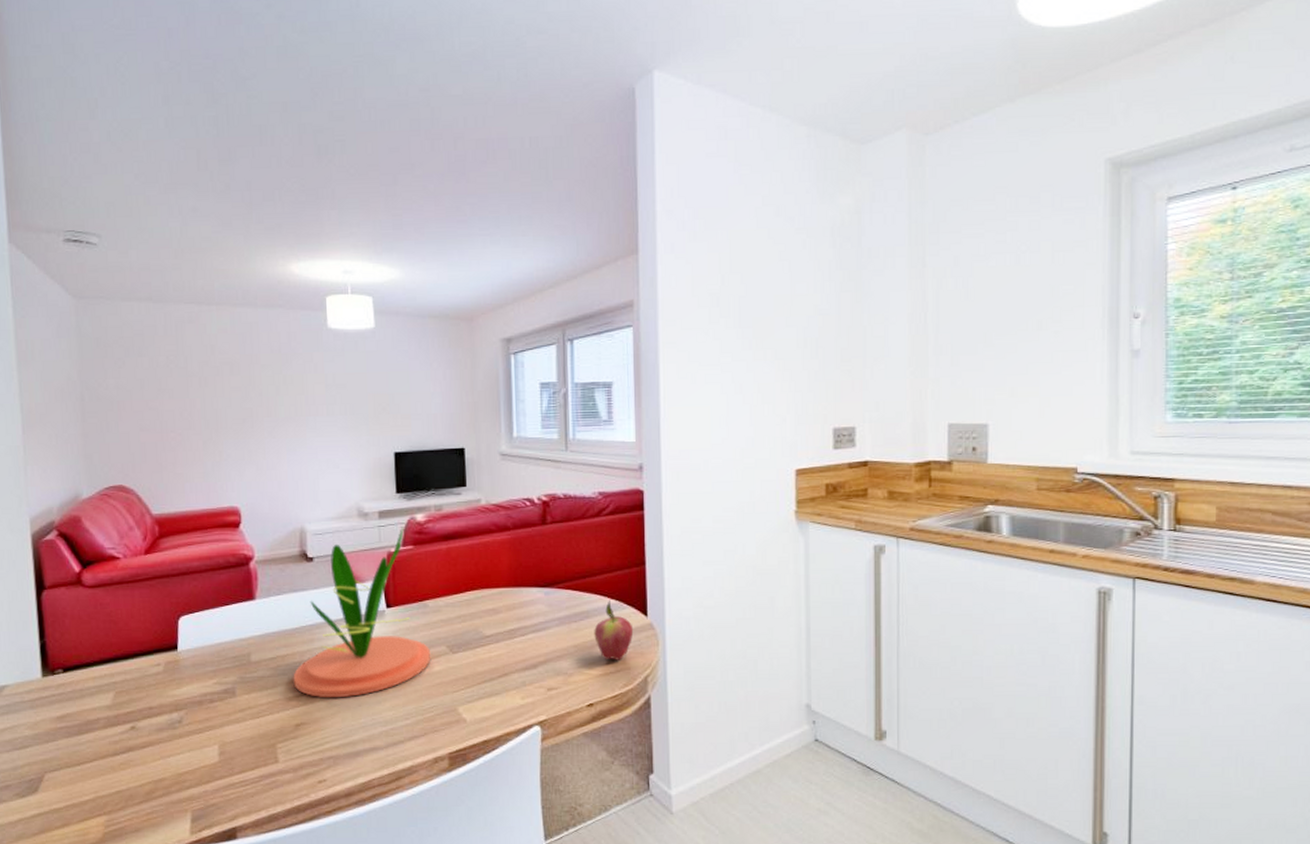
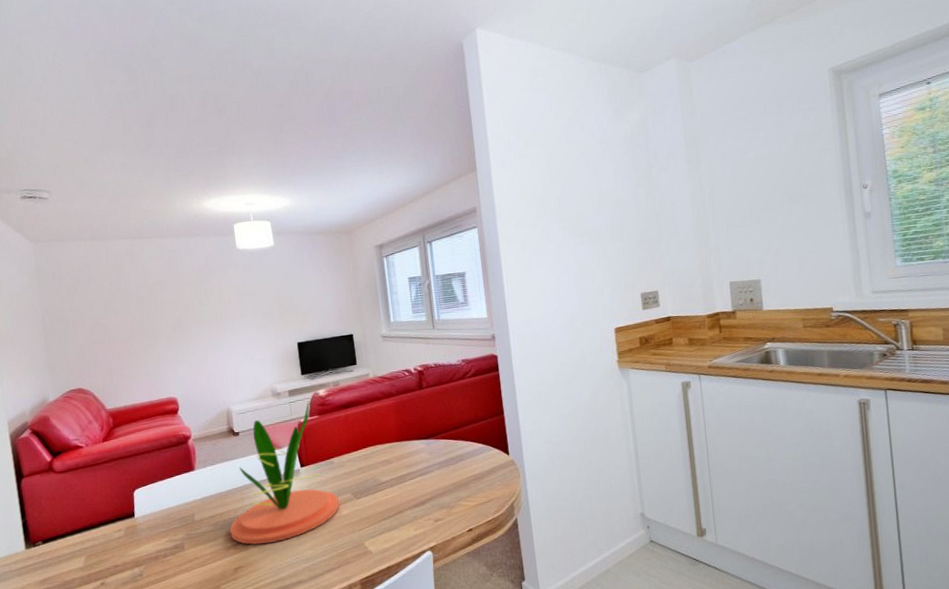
fruit: present [594,599,634,660] -> none [468,444,499,492]

